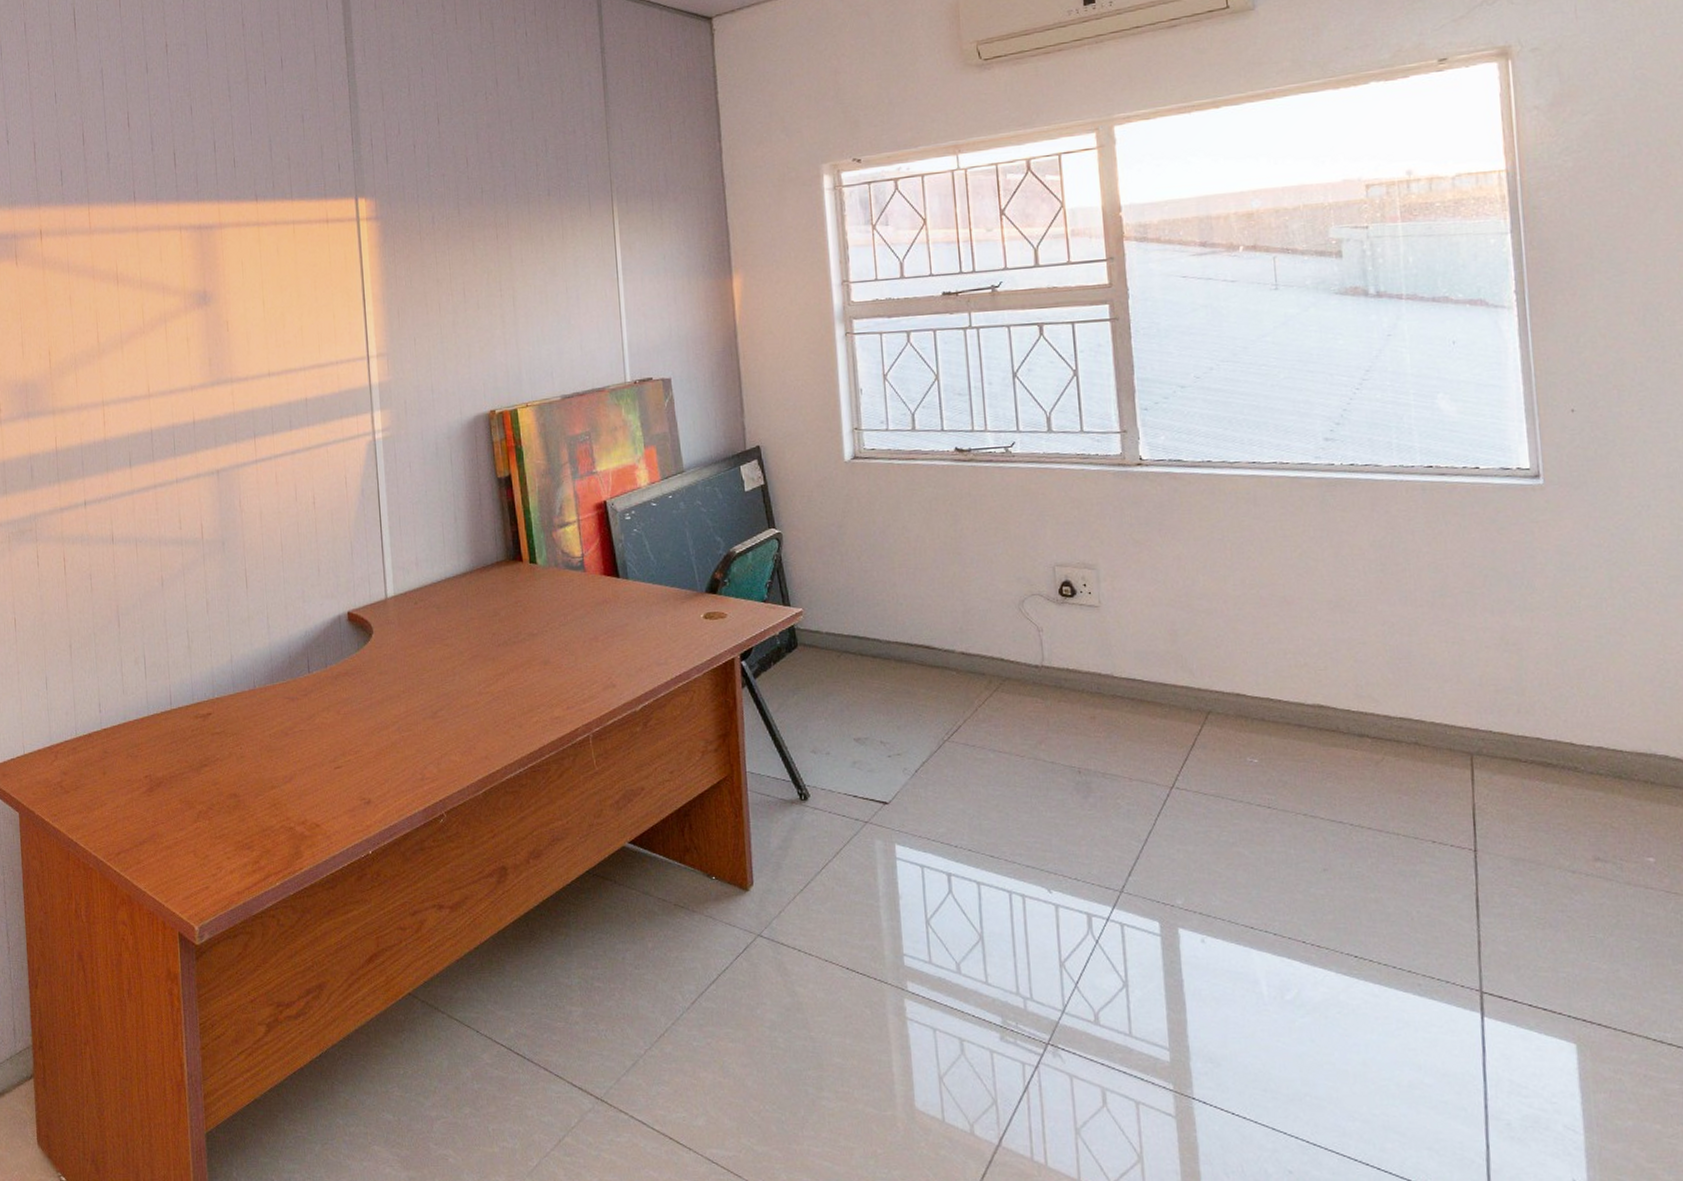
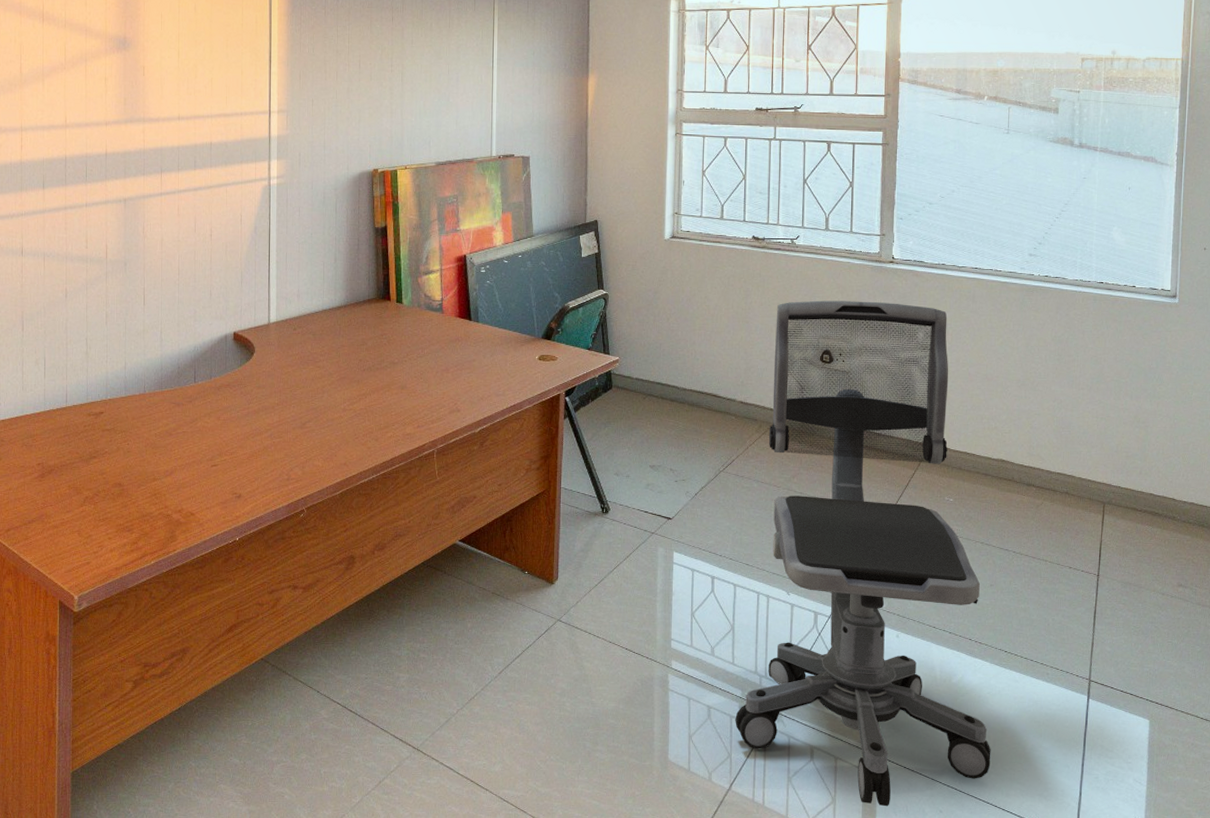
office chair: none [995,515,1353,1166] -> present [735,300,991,807]

